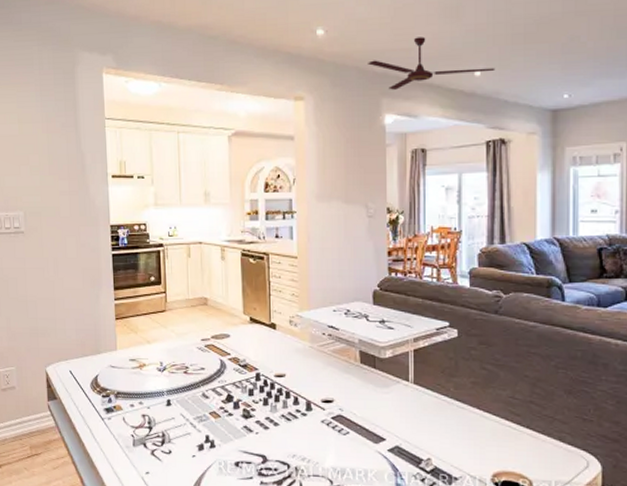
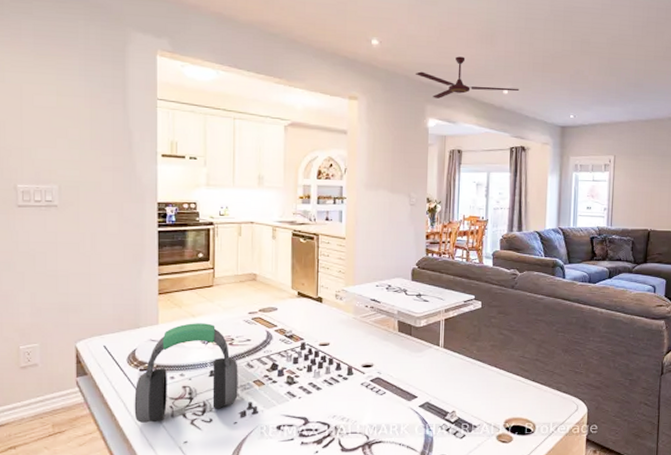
headphones: none [98,349,195,451] -> present [134,323,238,423]

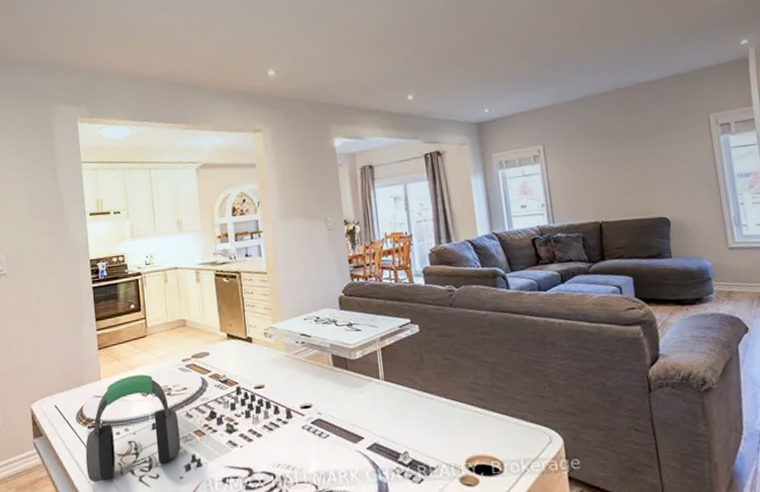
ceiling fan: present [416,56,520,99] -> none [315,70,425,117]

